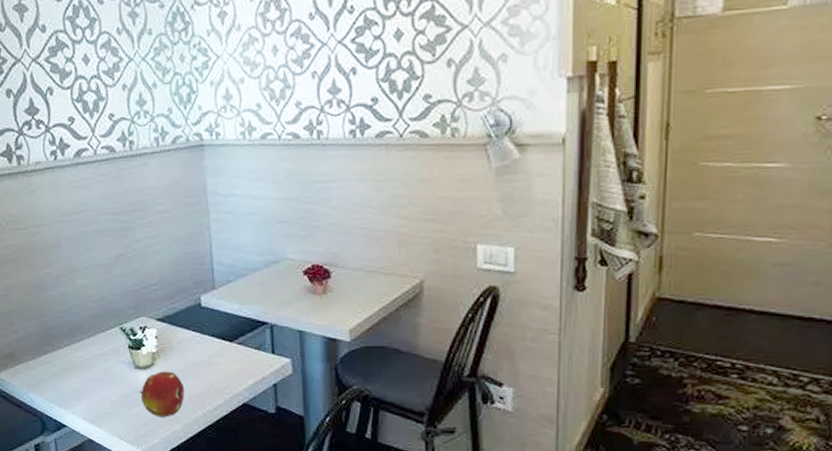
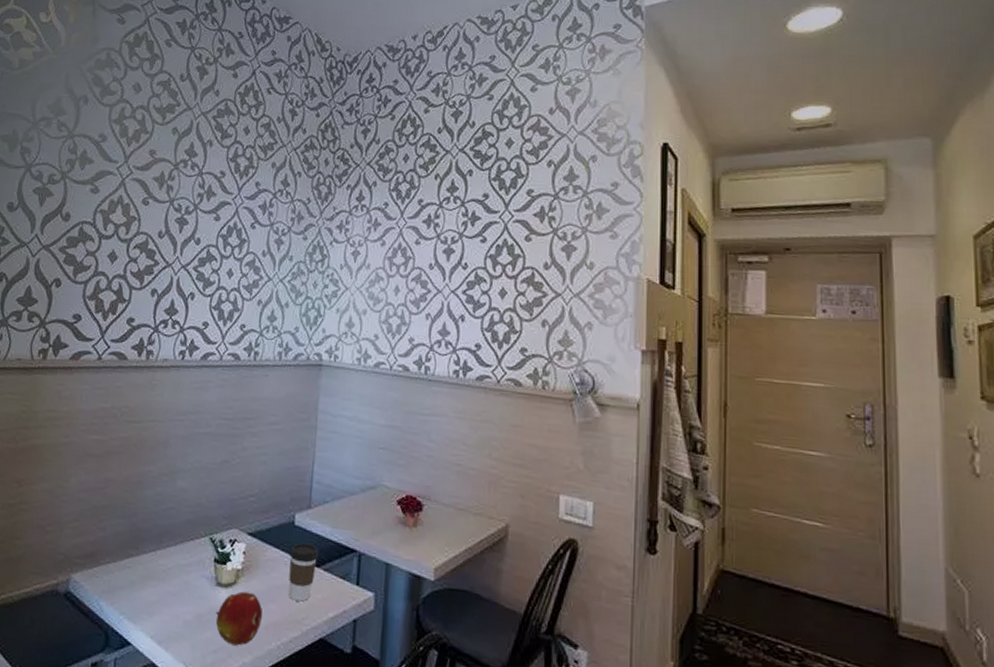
coffee cup: none [201,322,231,374] -> present [289,543,319,602]

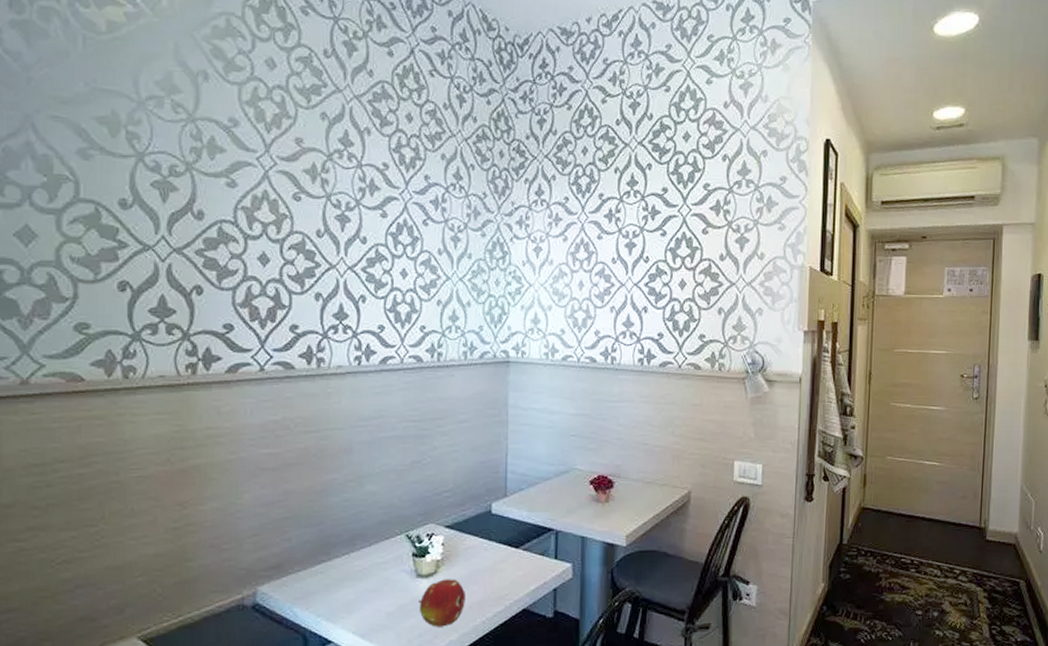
coffee cup: present [289,543,319,602] -> none [489,528,518,580]

